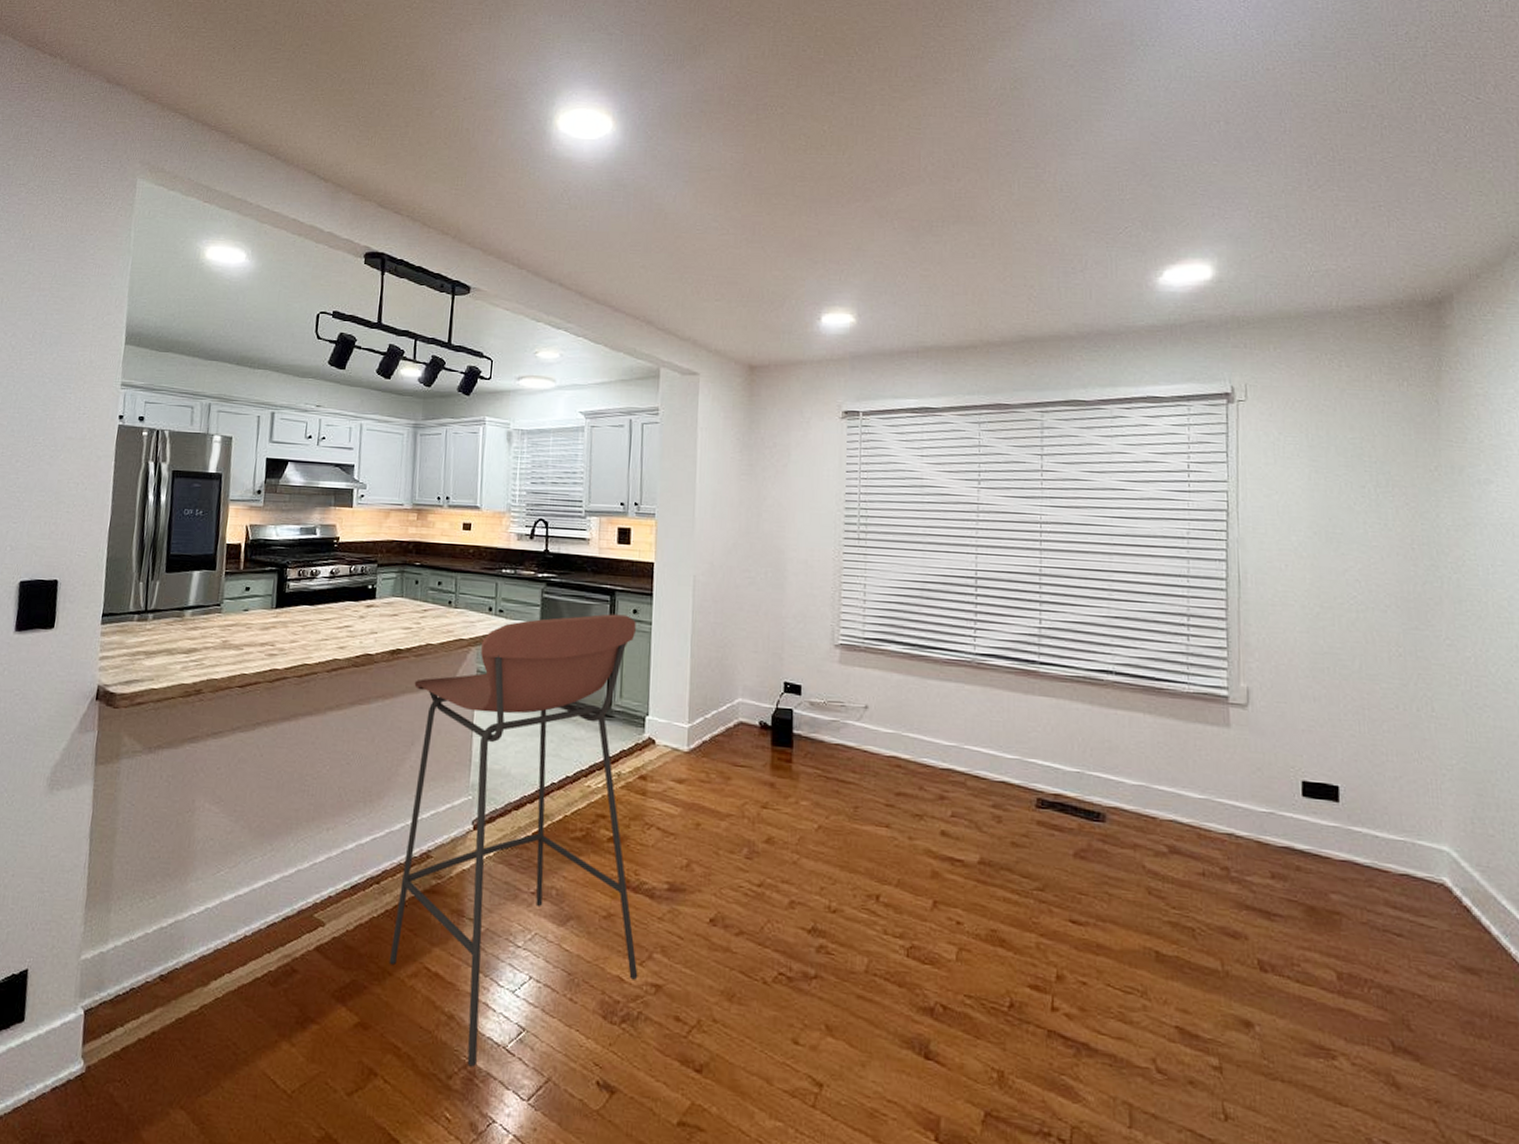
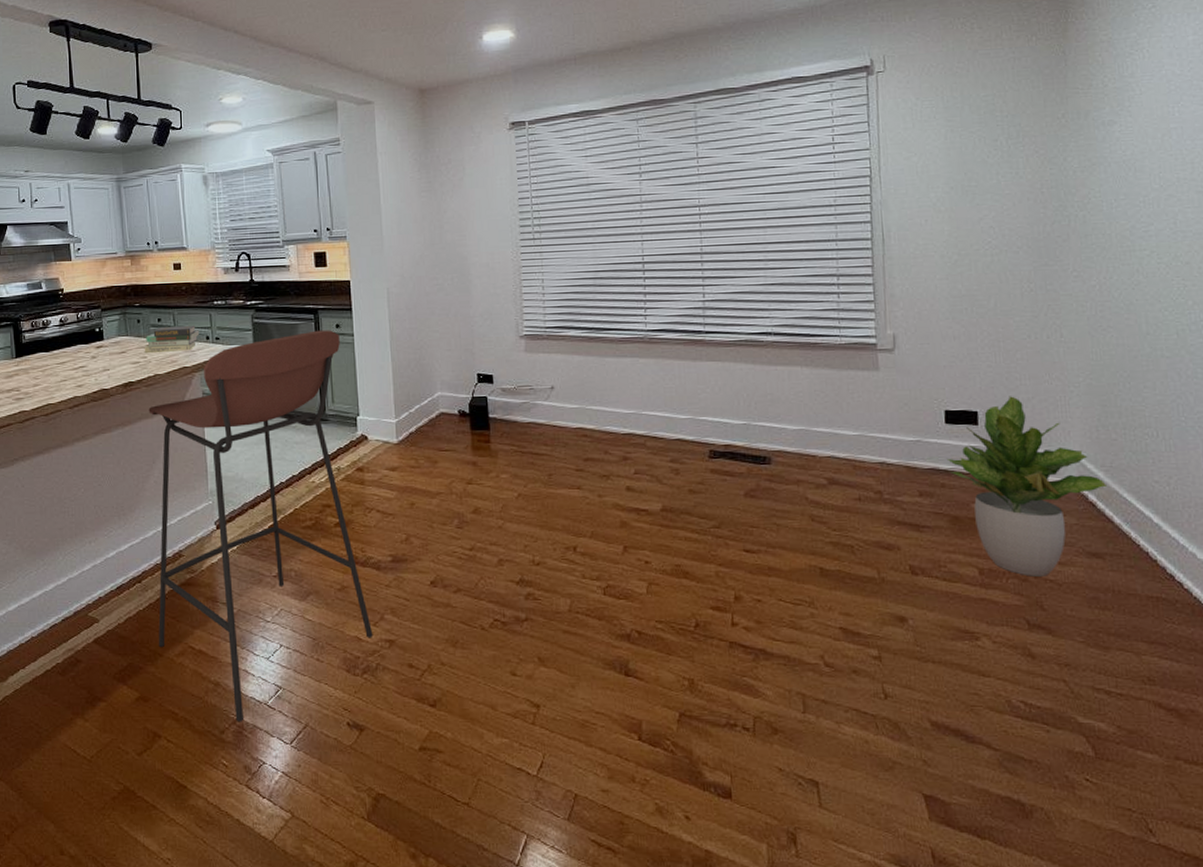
books: none [418,592,483,621] -> present [144,325,200,352]
potted plant: none [1302,772,1484,990] -> present [946,396,1108,577]

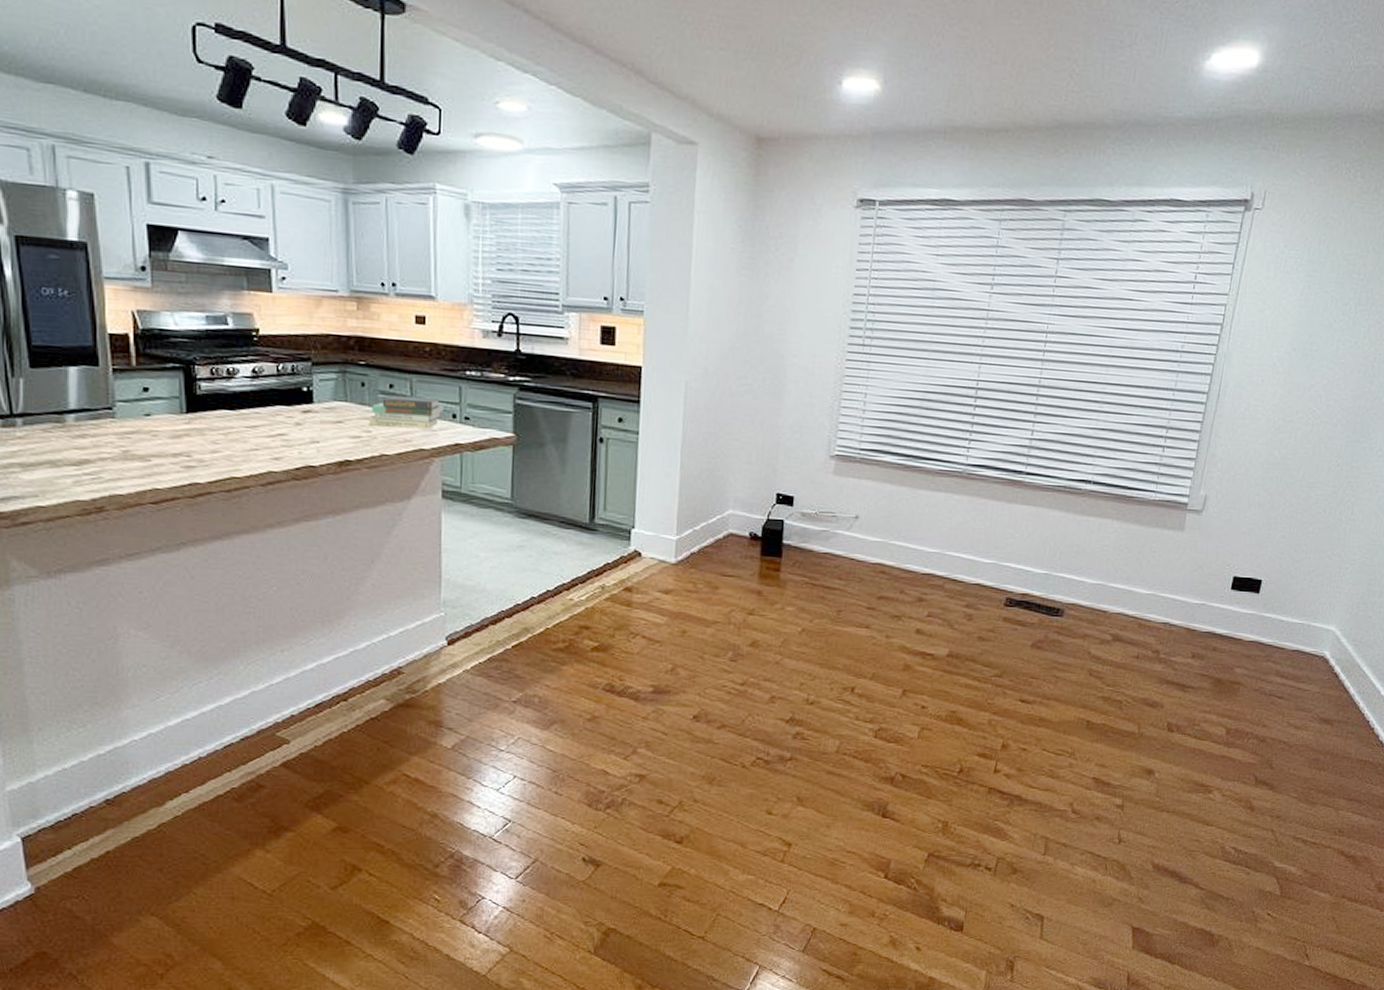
bar stool: present [148,330,373,722] -> none [364,422,623,856]
potted plant: present [946,396,1108,577] -> none [1220,568,1353,738]

